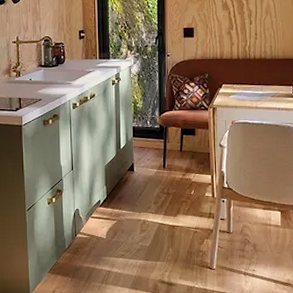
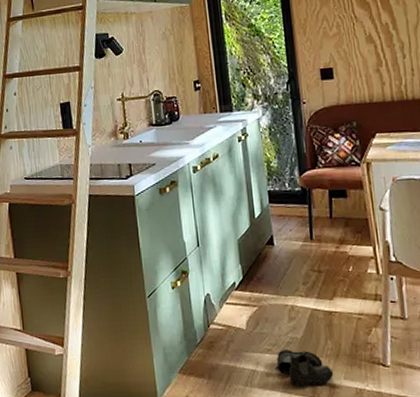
boots: none [126,254,172,286] -> present [275,349,334,388]

